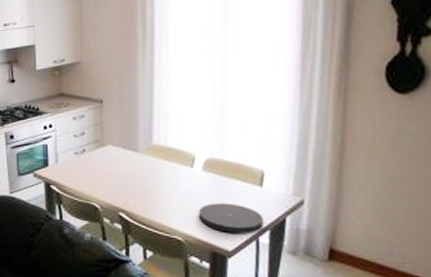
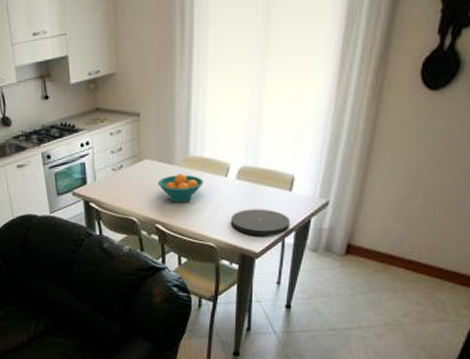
fruit bowl: none [121,162,168,191] -> present [158,174,203,202]

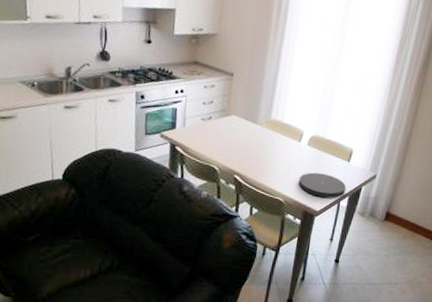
fruit bowl: present [158,174,203,202] -> none [241,133,280,159]

